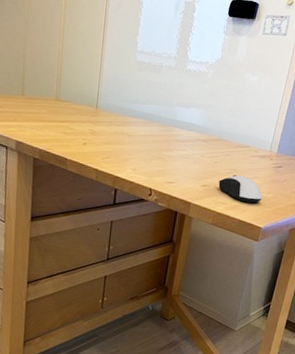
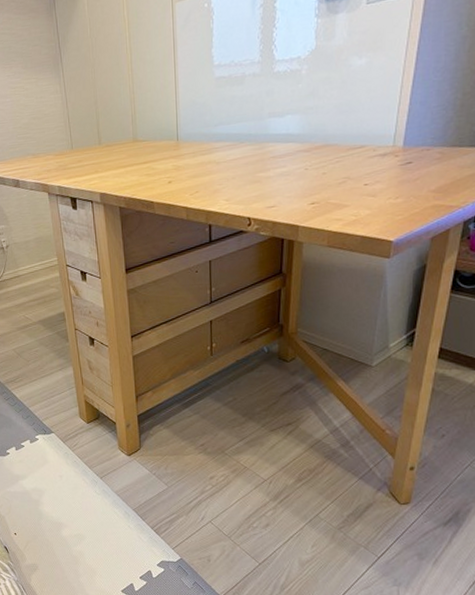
computer mouse: present [218,175,263,203] -> none [330,183,390,214]

